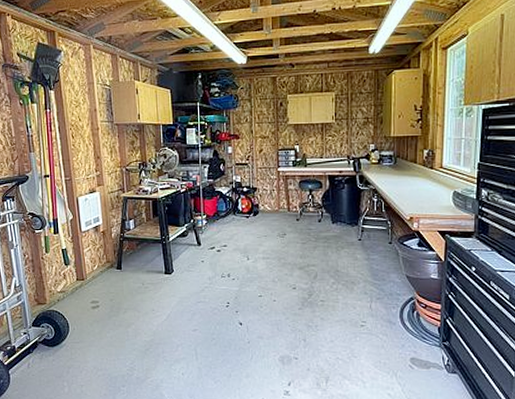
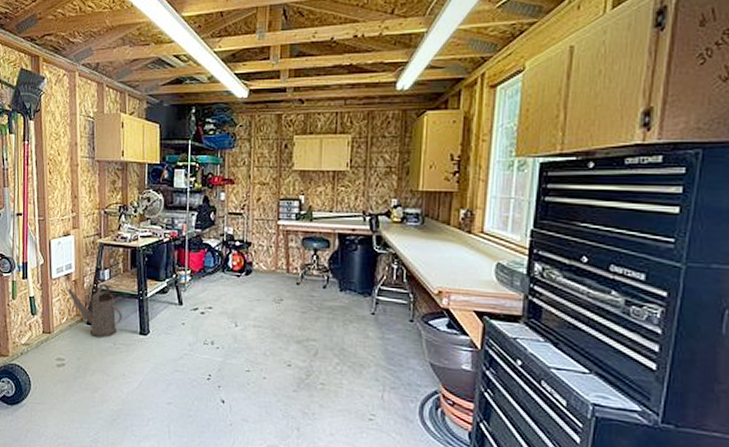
watering can: none [97,232,149,280] -> present [68,283,123,339]

